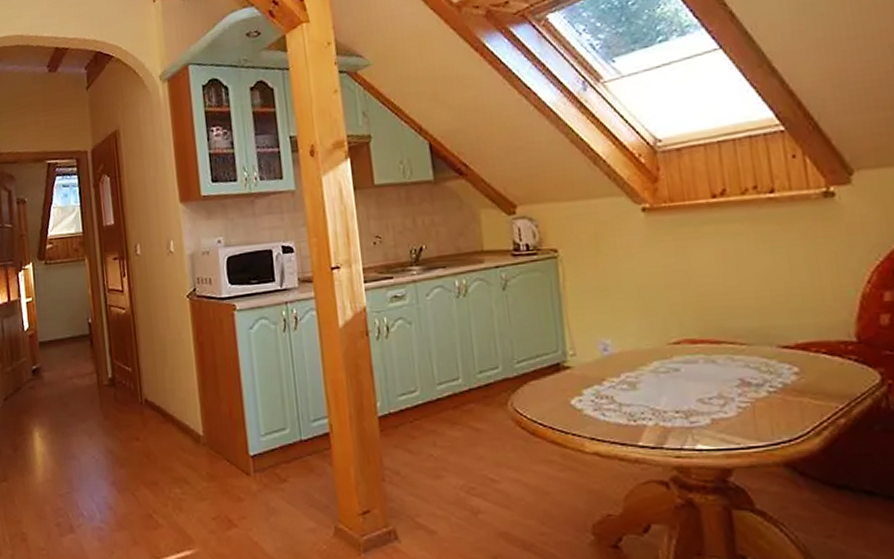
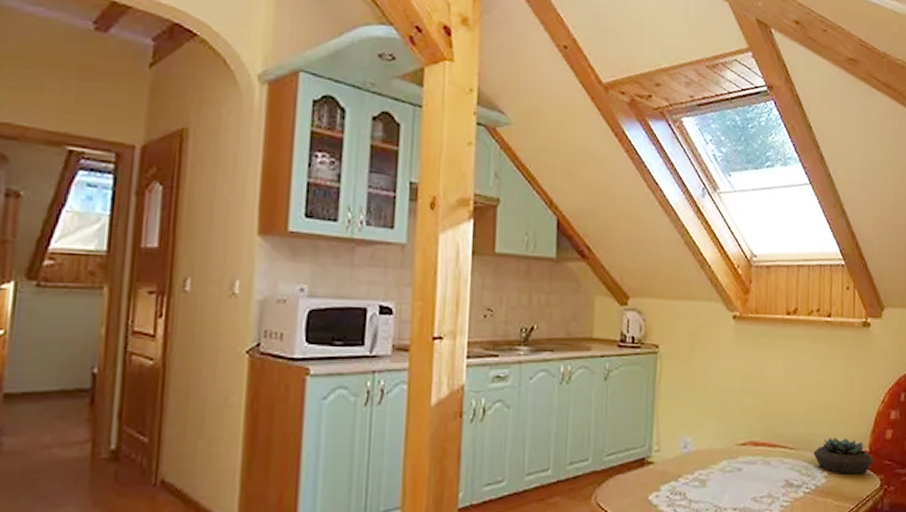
succulent plant: none [774,327,867,370] -> present [813,438,875,474]

